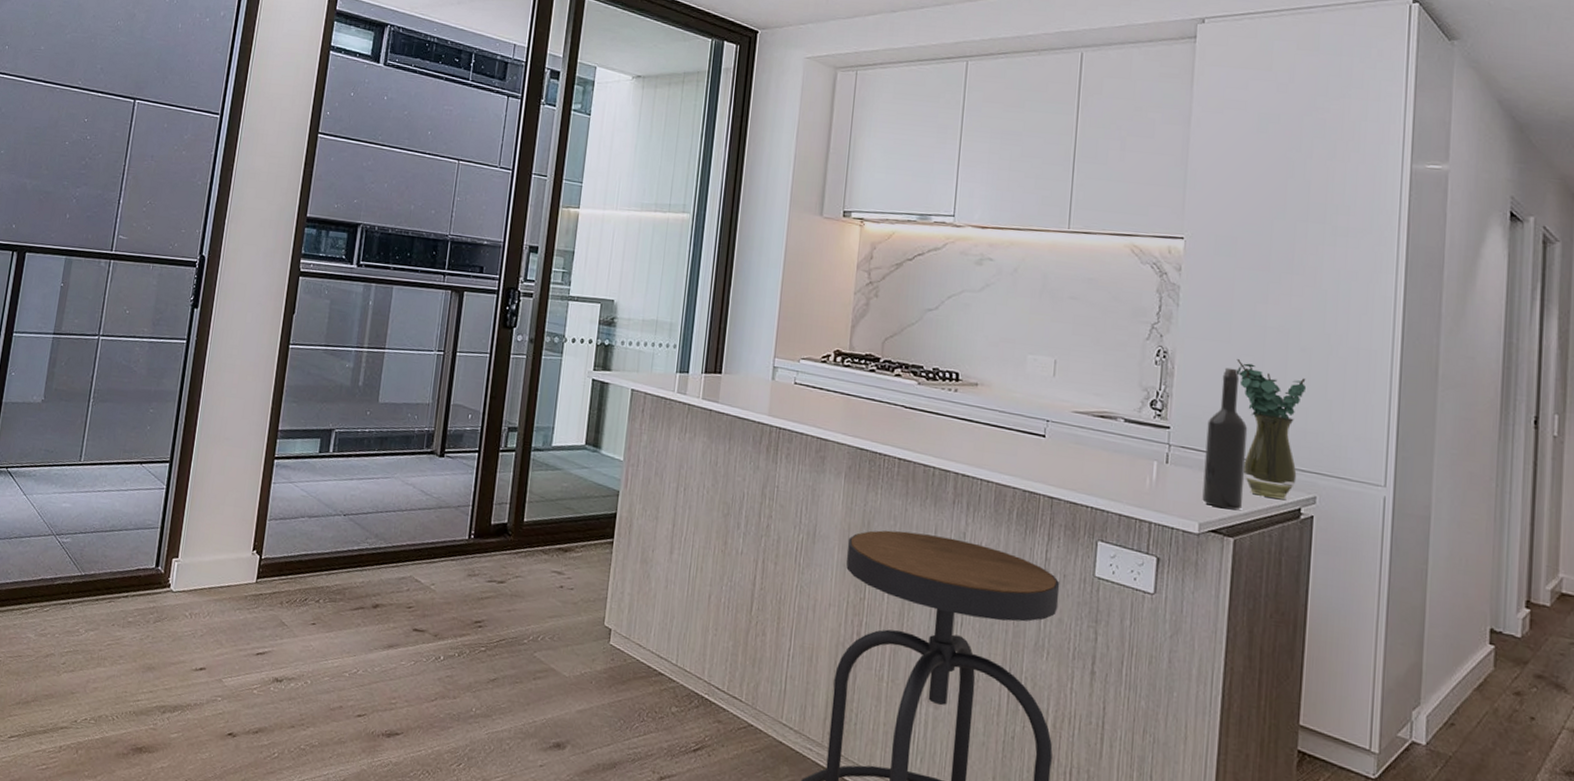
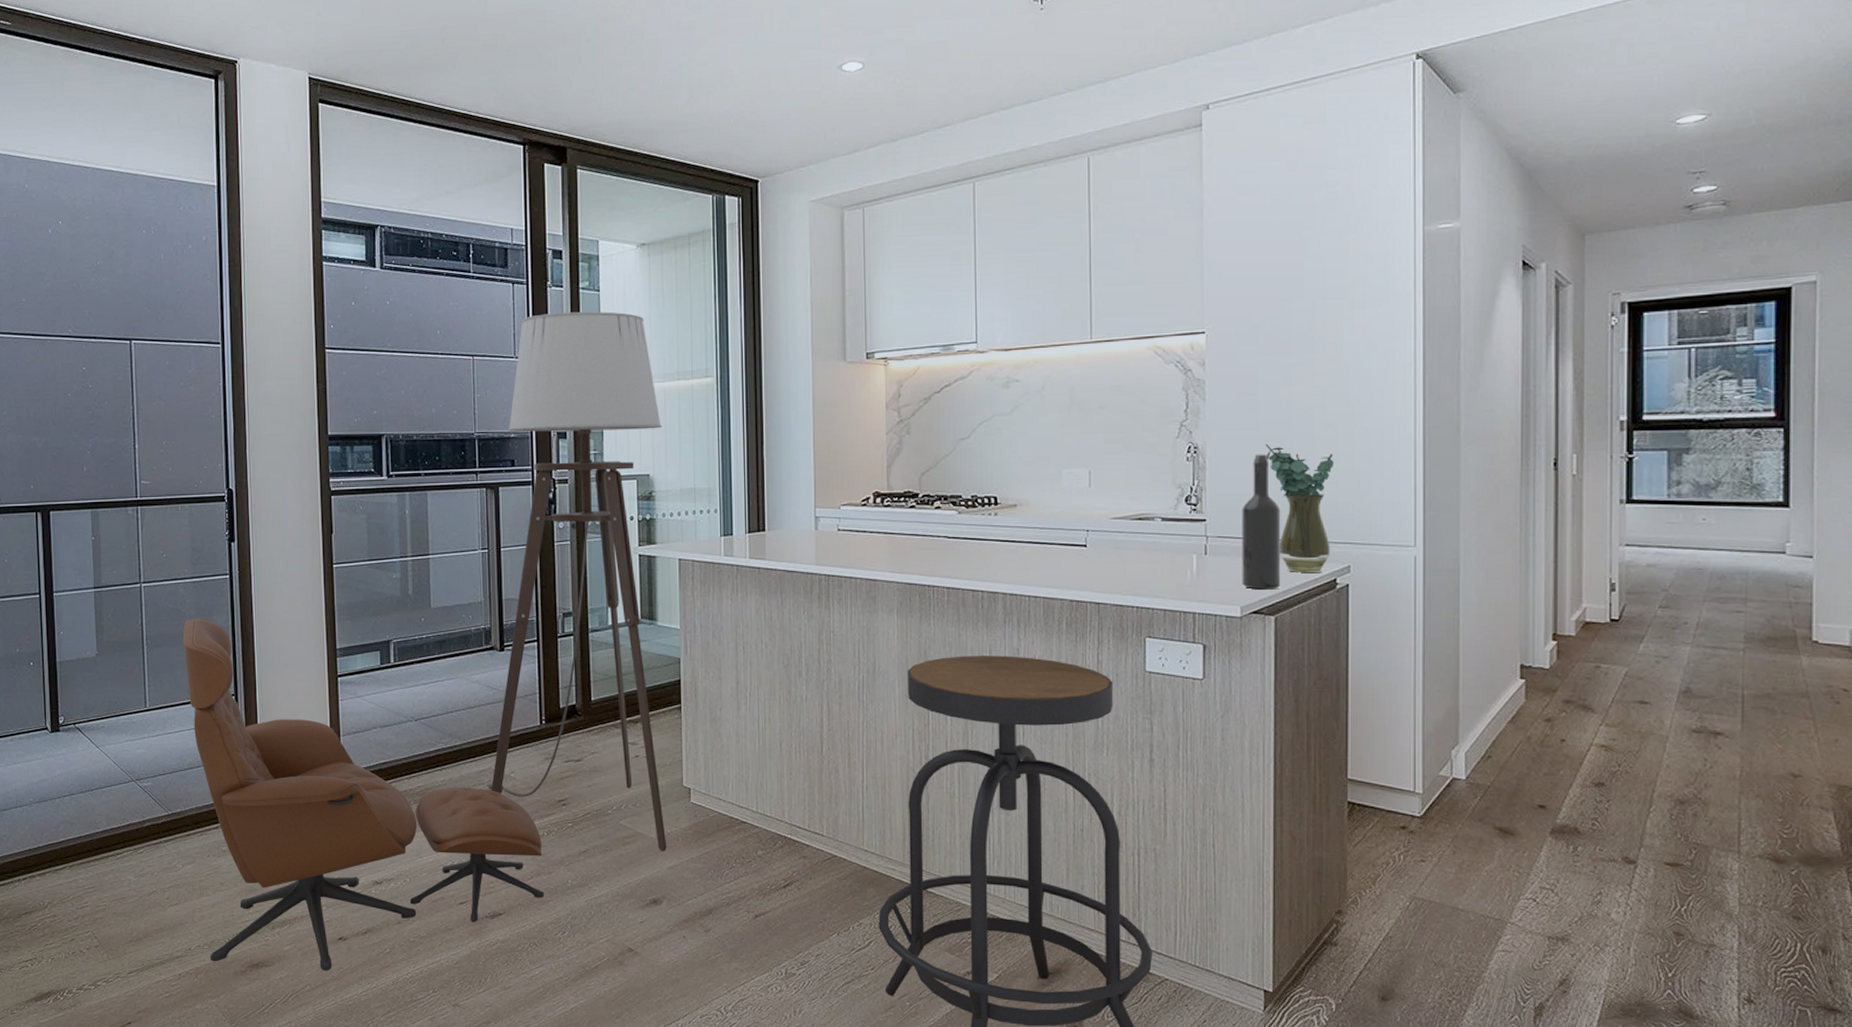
armchair: none [94,378,452,768] -> present [182,618,545,971]
floor lamp: none [403,129,634,693] -> present [485,311,667,852]

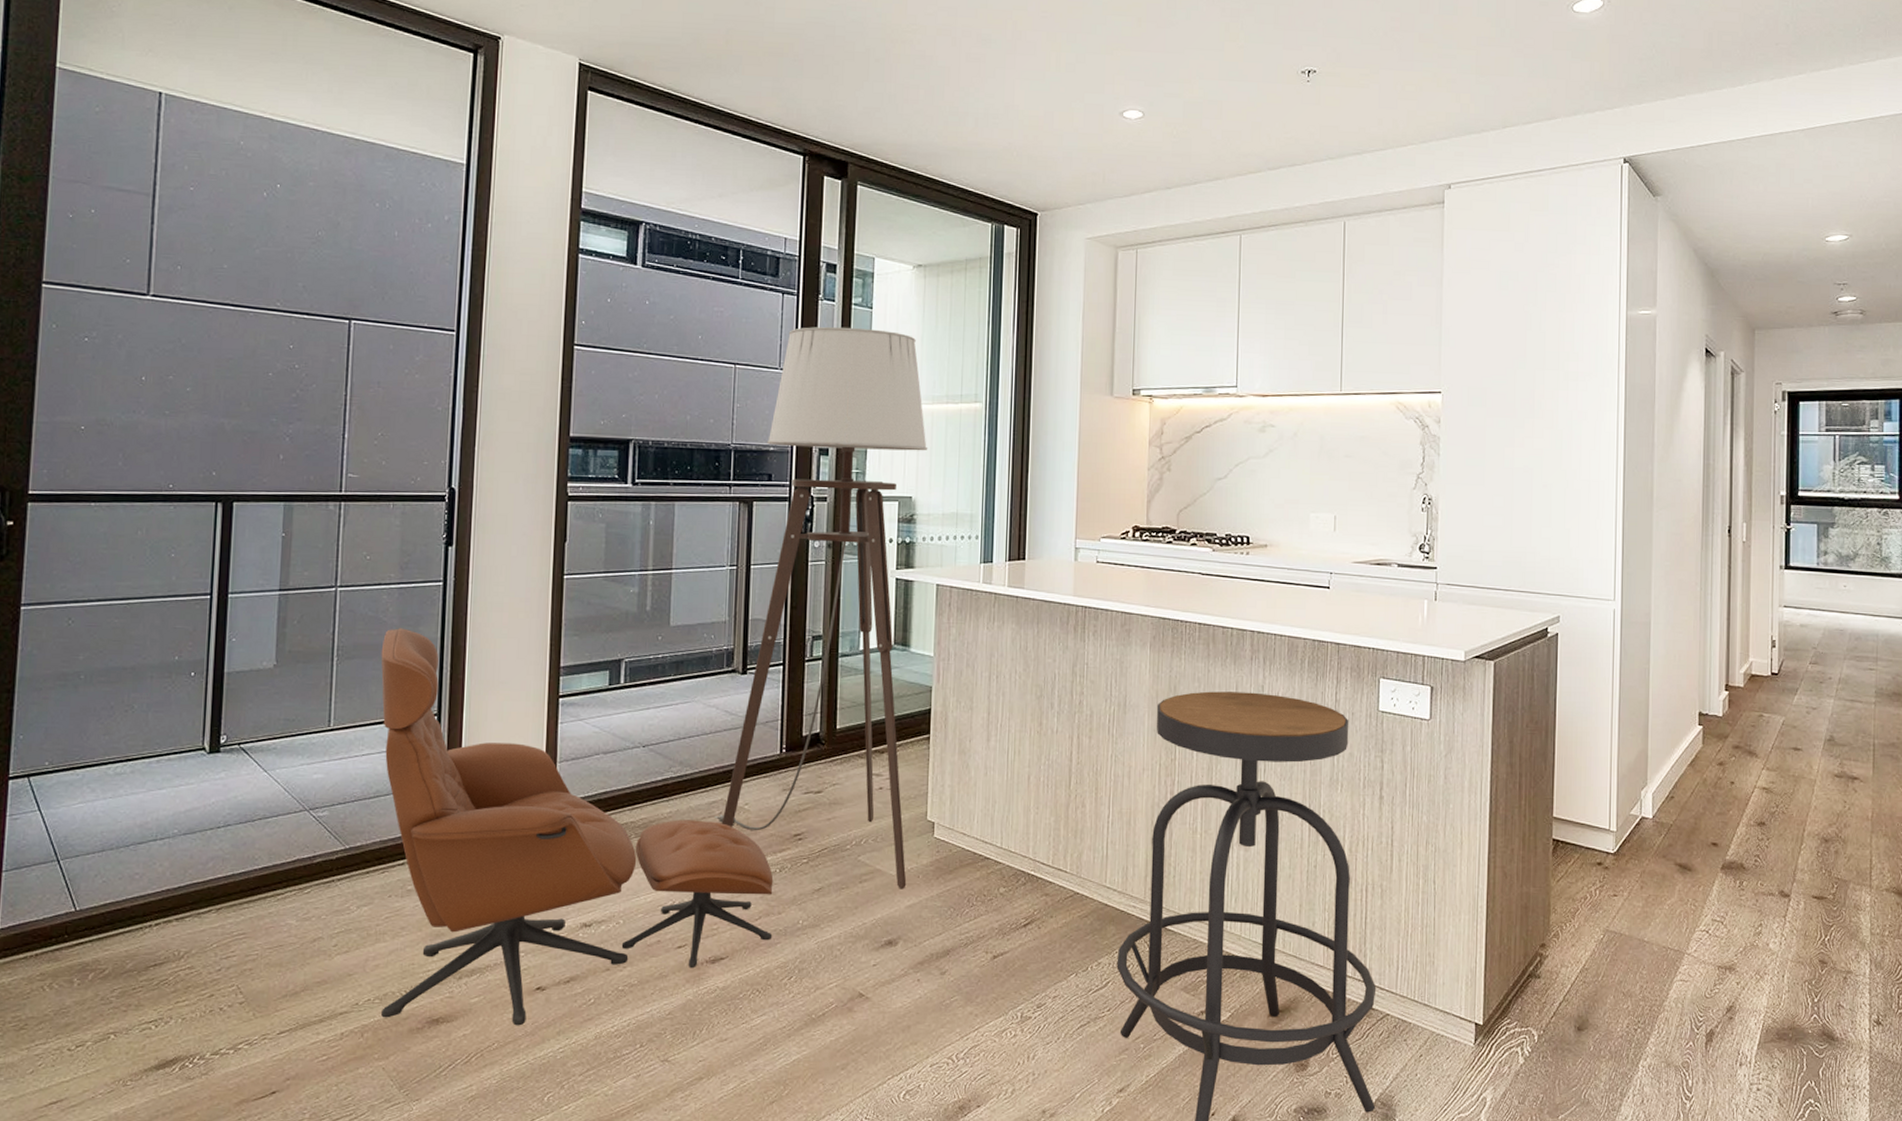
wine bottle: present [1242,454,1281,590] -> none [1466,508,1502,636]
vase: present [1265,444,1335,574] -> none [1490,500,1549,622]

